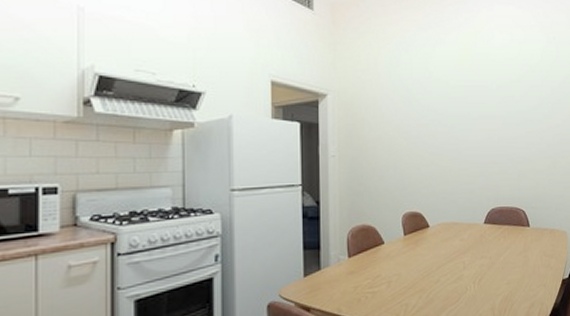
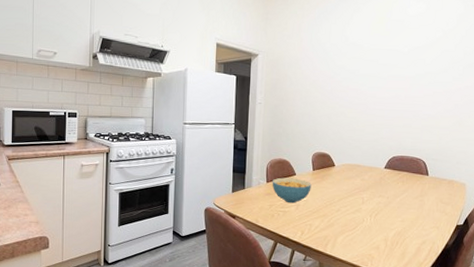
cereal bowl: none [355,247,404,281] -> present [272,177,312,204]

